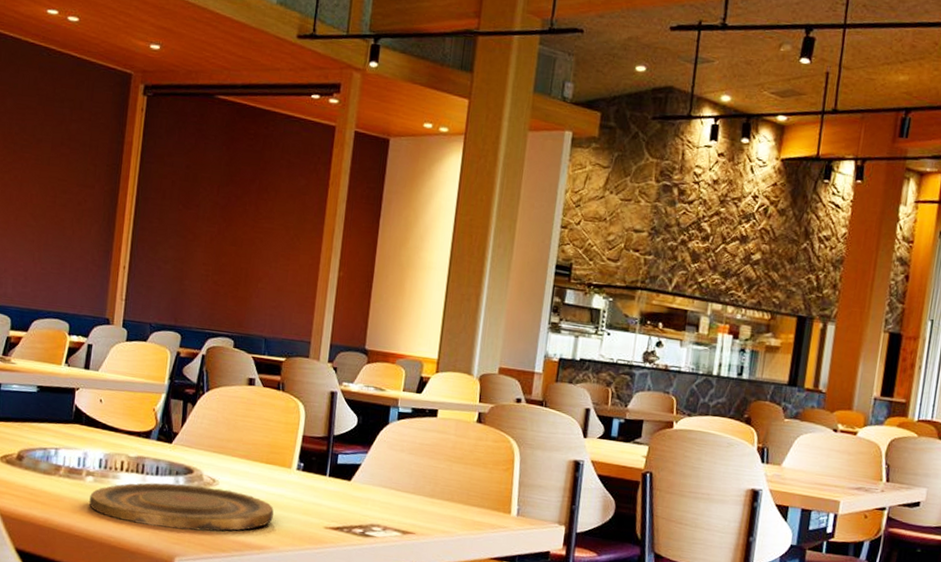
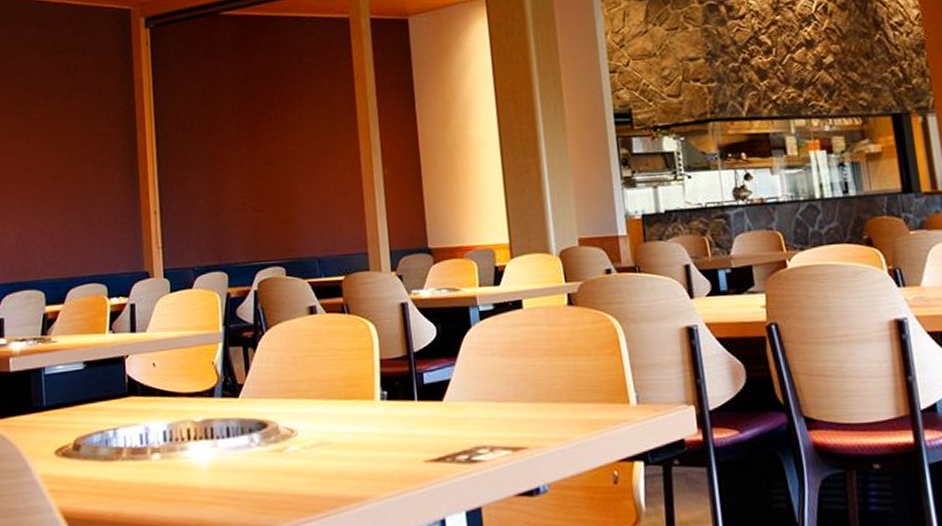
plate: present [89,482,274,532] -> none [159,438,365,498]

